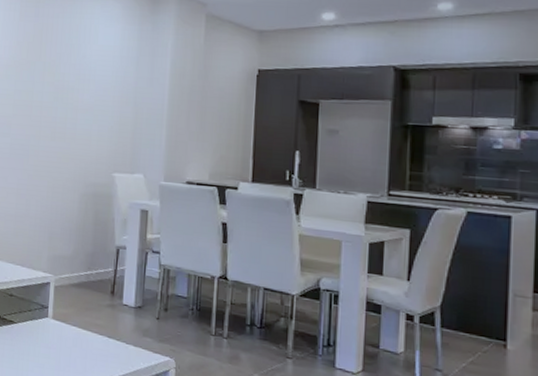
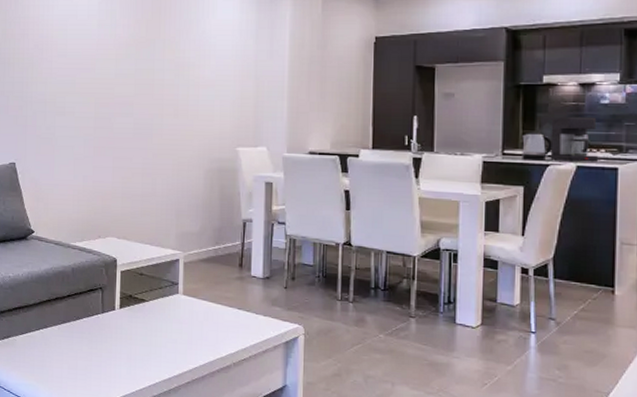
kettle: none [408,173,441,204] -> present [522,132,552,161]
coffee maker: none [439,160,491,209] -> present [550,116,599,162]

